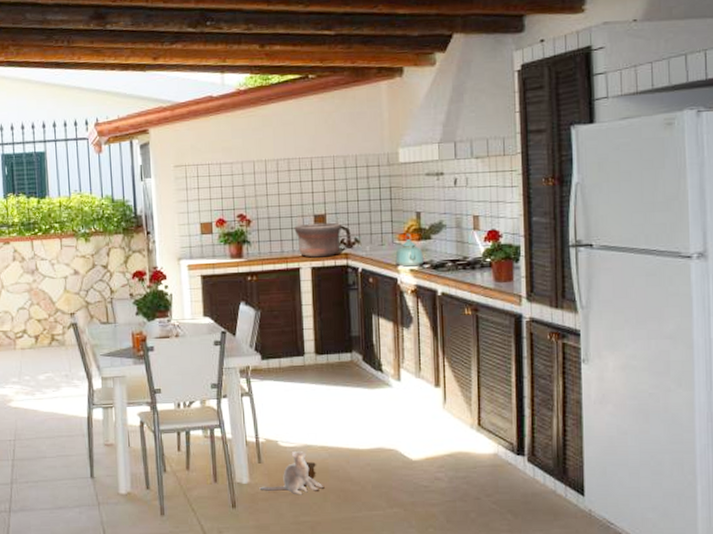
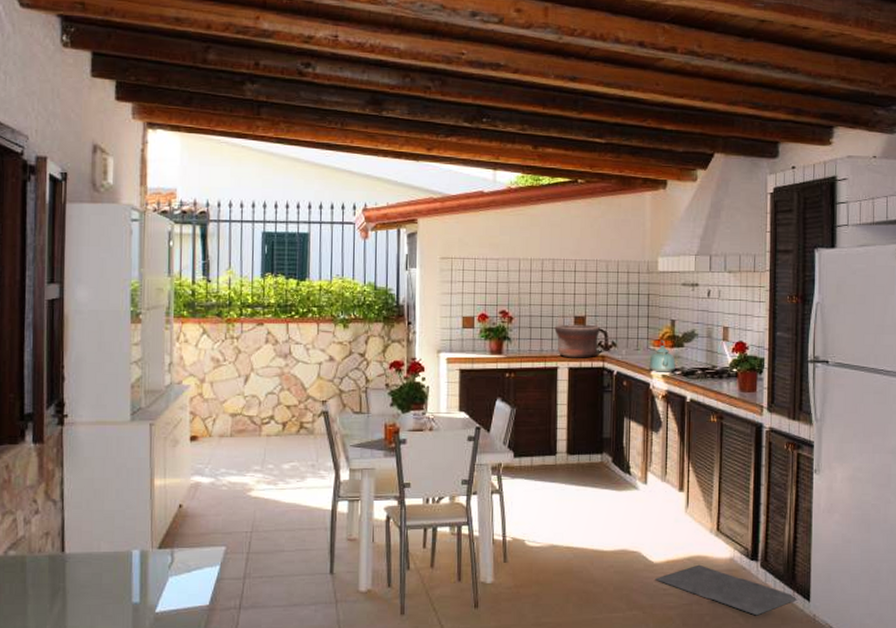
cat: present [259,450,323,495] -> none [503,550,566,596]
door mat: none [414,461,572,512] -> present [655,564,799,616]

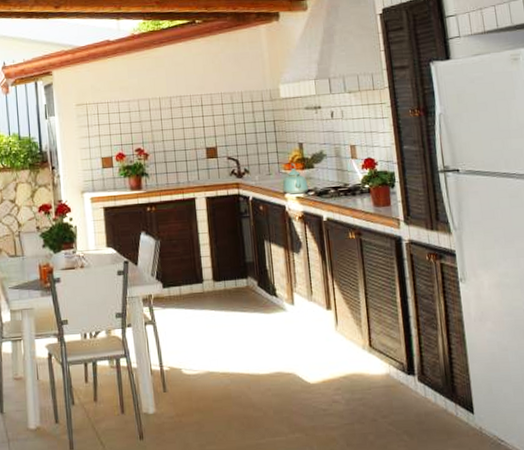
ceramic pot: present [554,324,600,358] -> none [188,154,232,188]
door mat: present [655,564,799,616] -> none [313,382,462,432]

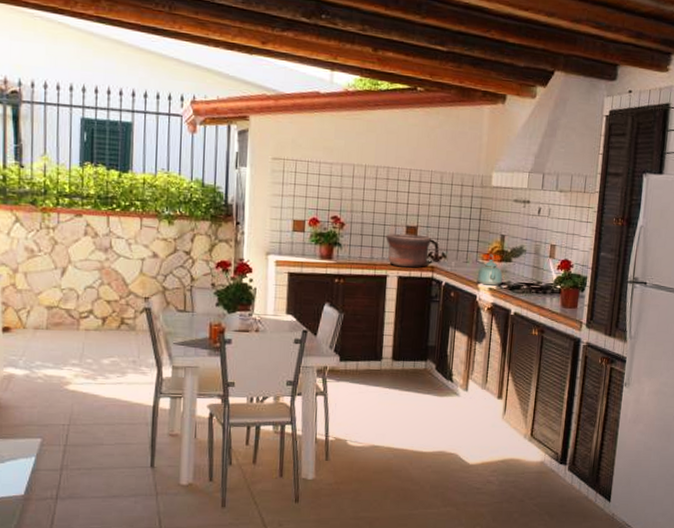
ceramic pot: none [188,154,232,188] -> present [386,233,431,268]

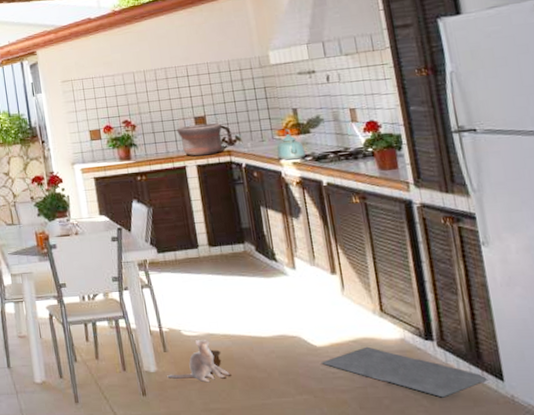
cat: none [323,450,385,492] -> present [167,339,230,383]
door mat: none [469,466,601,514] -> present [321,346,489,398]

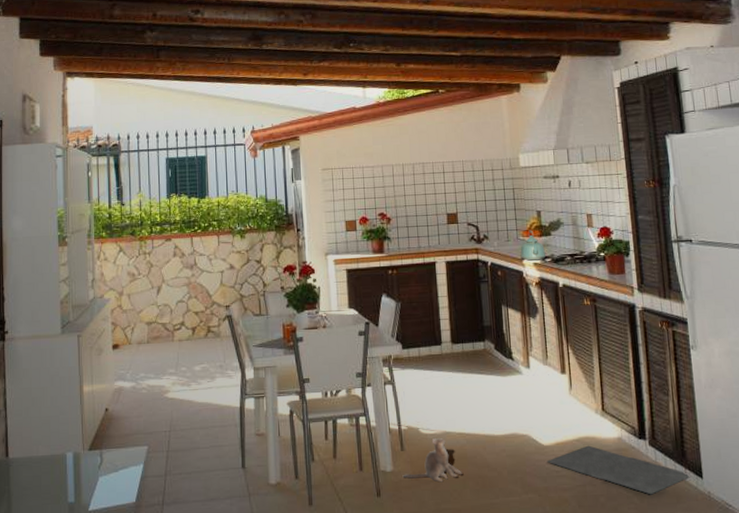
ceramic pot: present [176,123,223,157] -> none [429,220,471,253]

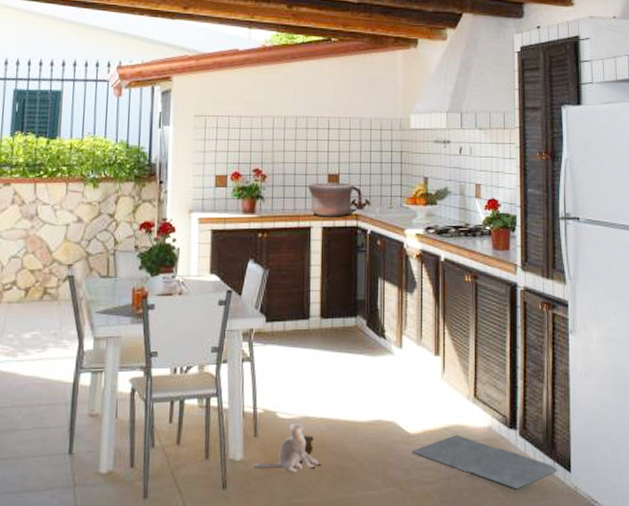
ceramic pot: none [429,220,471,253] -> present [308,182,353,217]
kettle: present [520,230,547,261] -> none [403,197,430,231]

